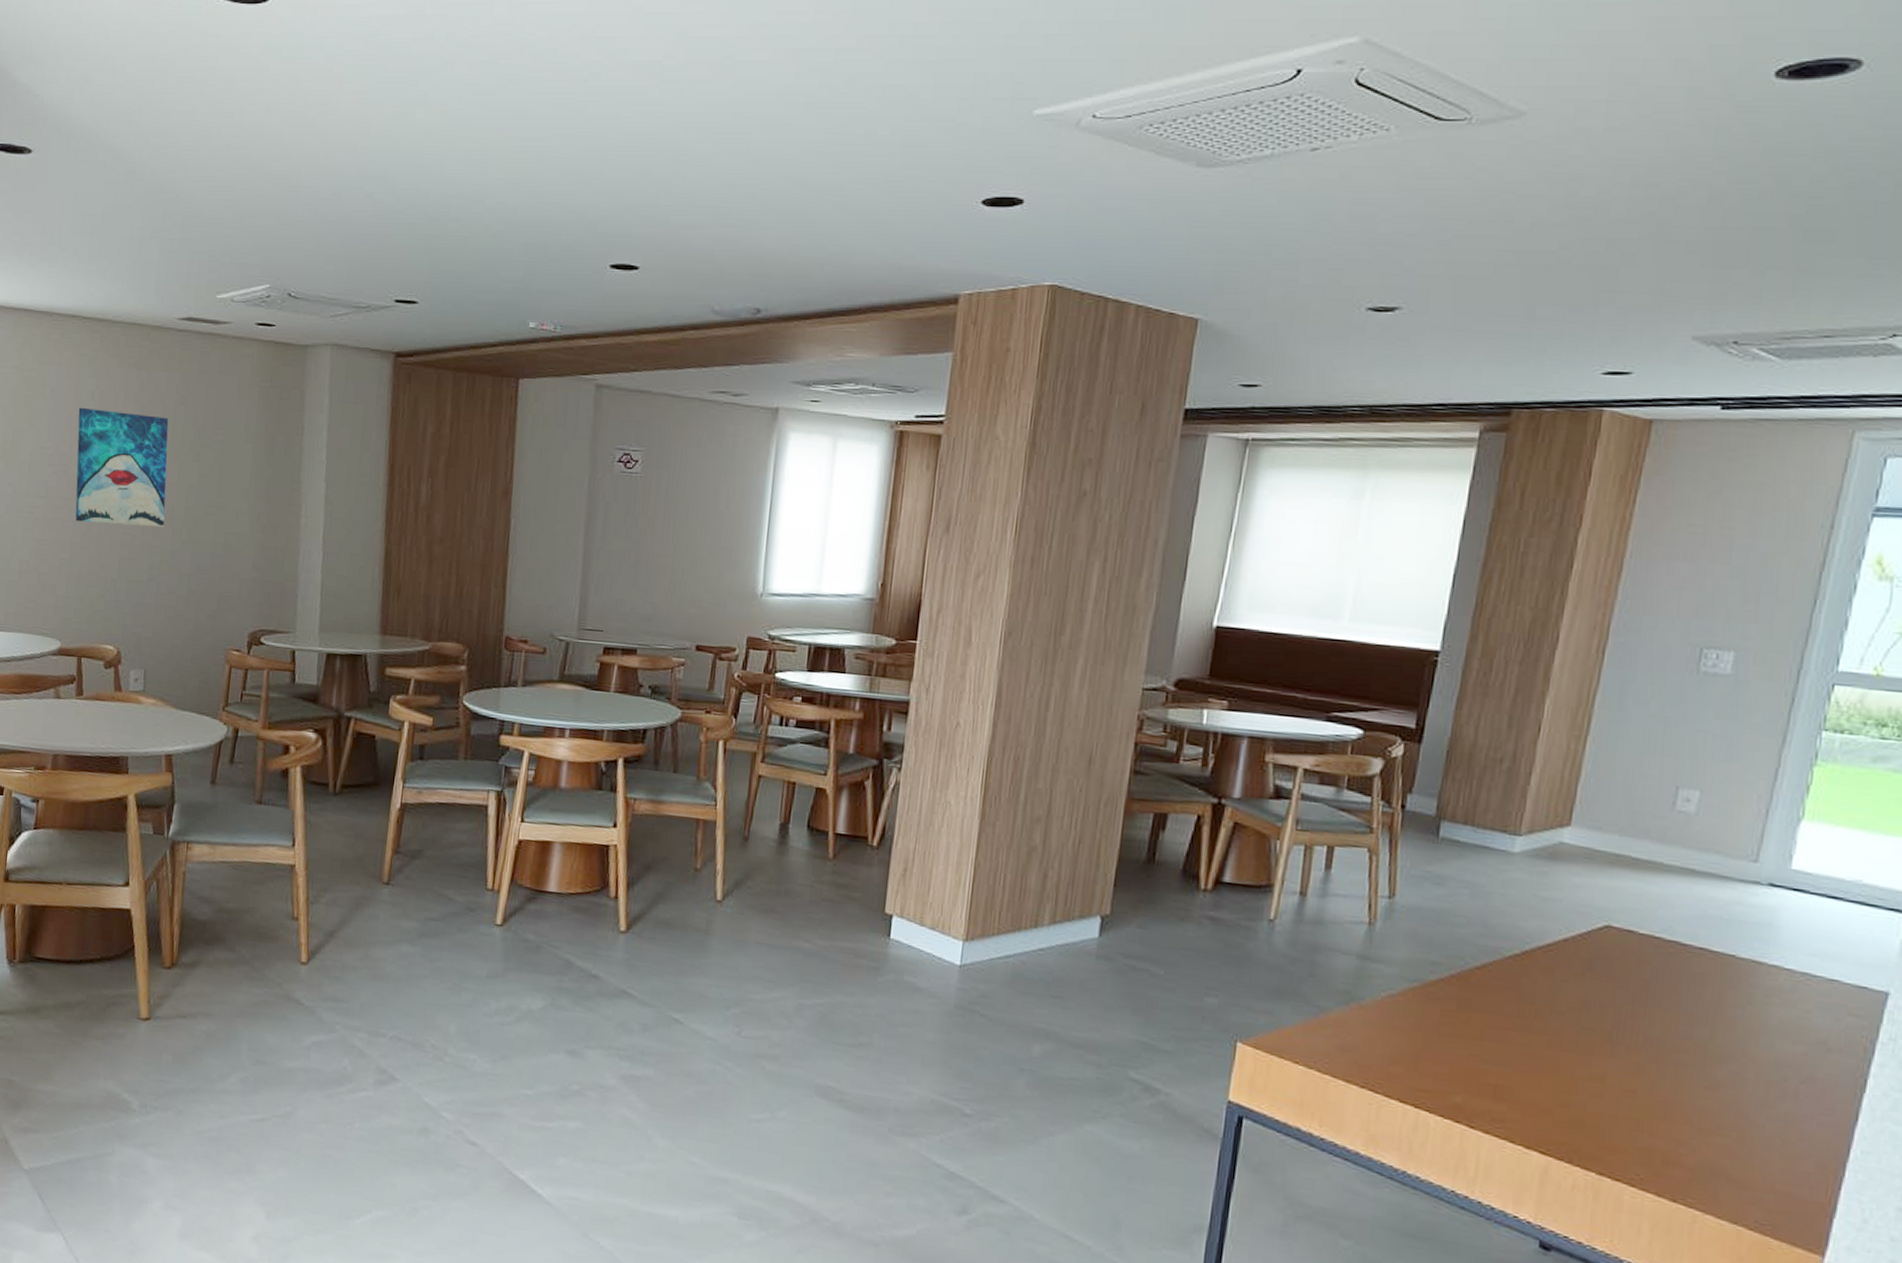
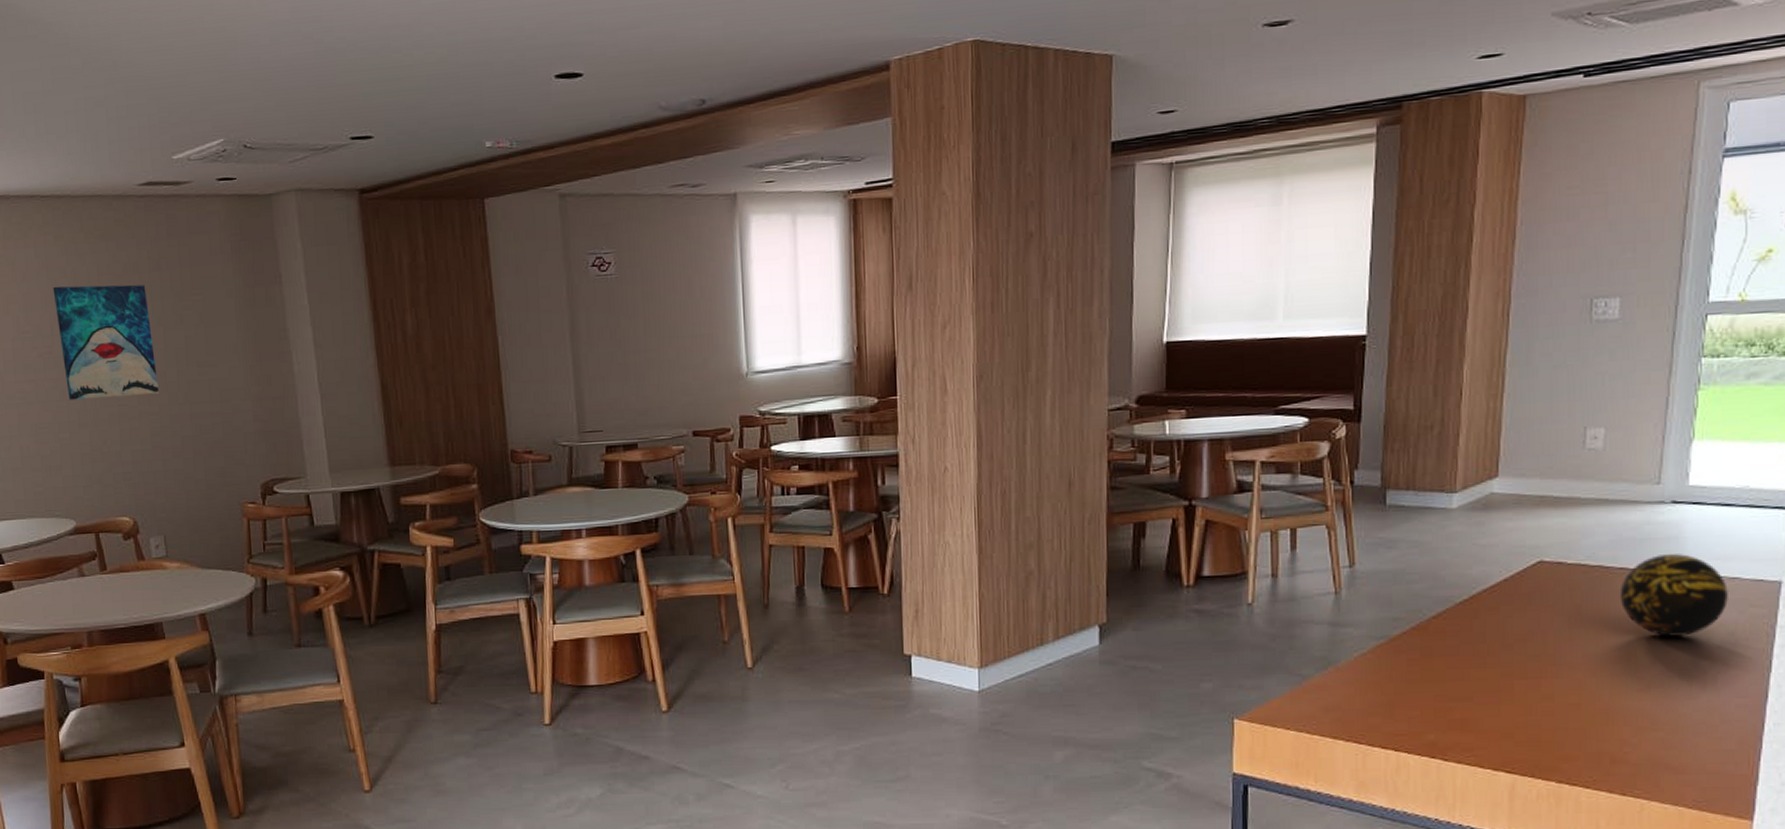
decorative orb: none [1695,940,1824,1036] -> present [1619,554,1728,637]

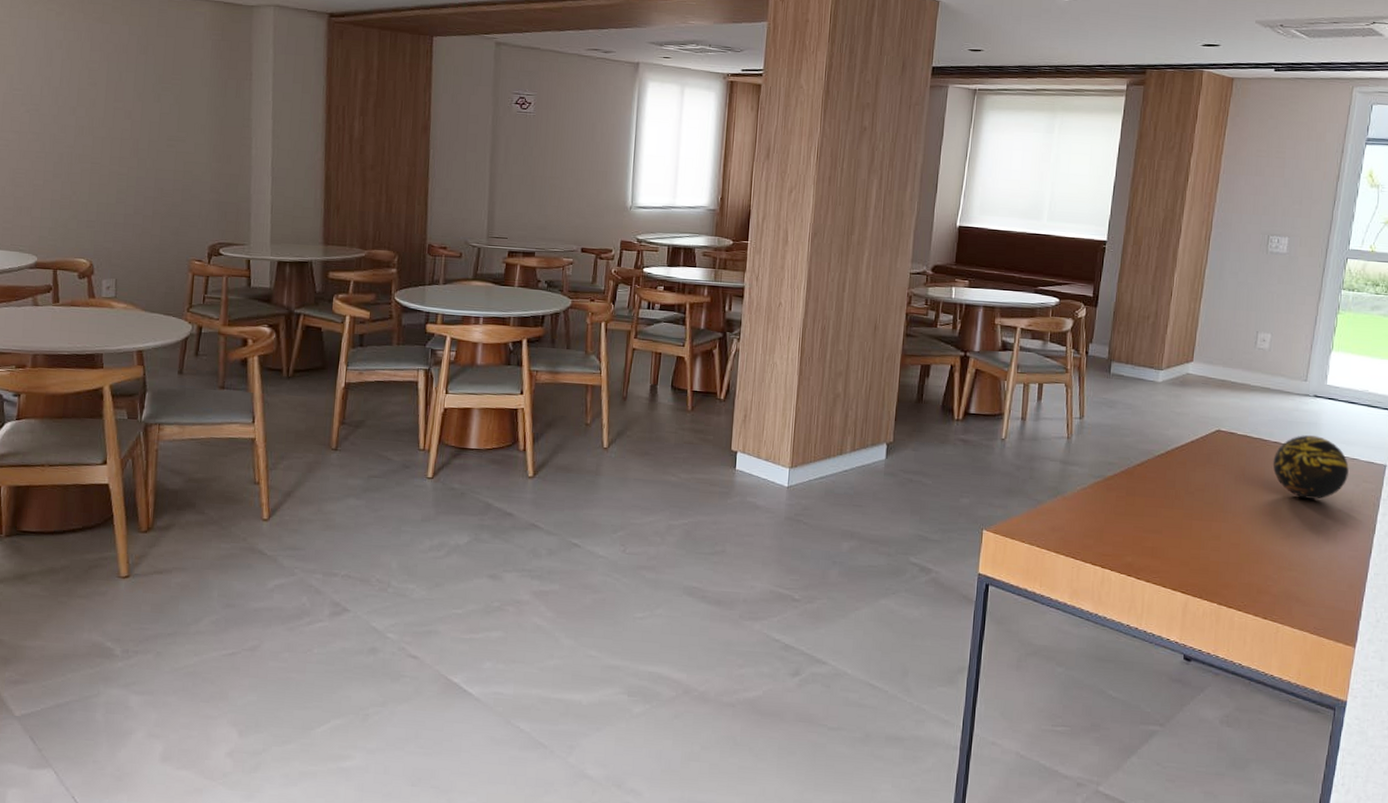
wall art: present [52,284,159,400] -> none [47,54,132,157]

